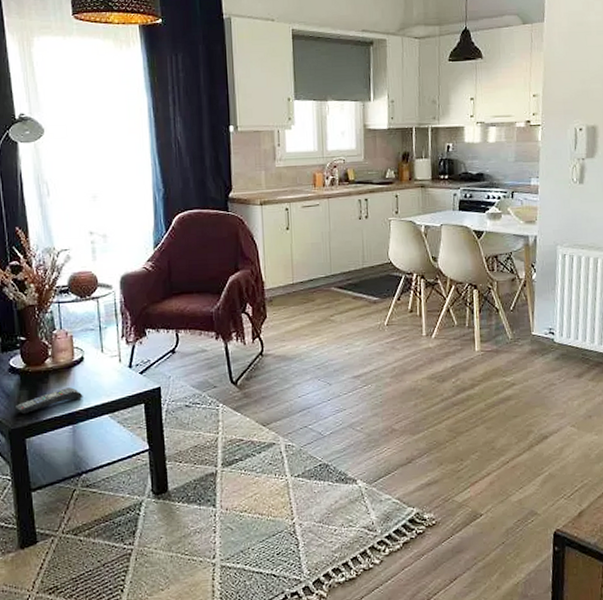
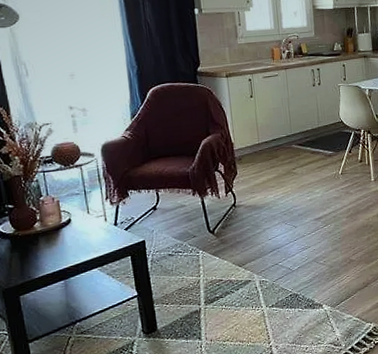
remote control: present [16,387,83,415] -> none [8,247,73,275]

